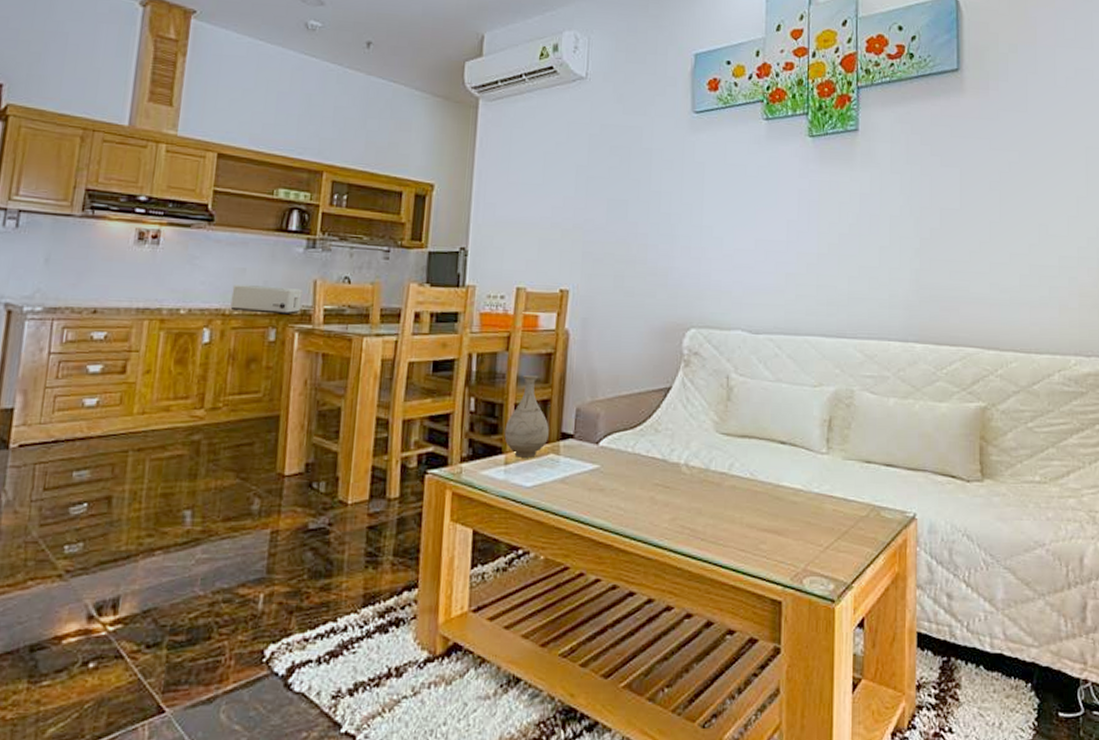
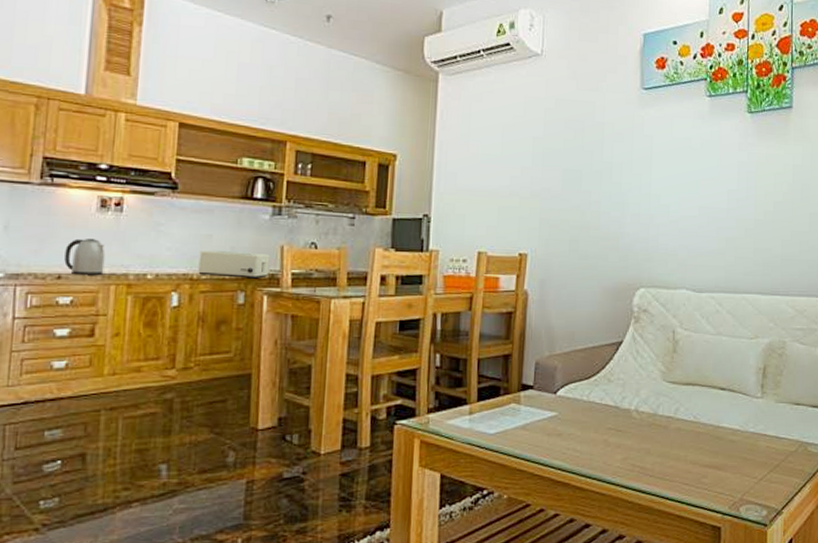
kettle: none [100,272,141,311] -> present [64,238,106,276]
vase: present [504,374,549,458] -> none [468,332,510,408]

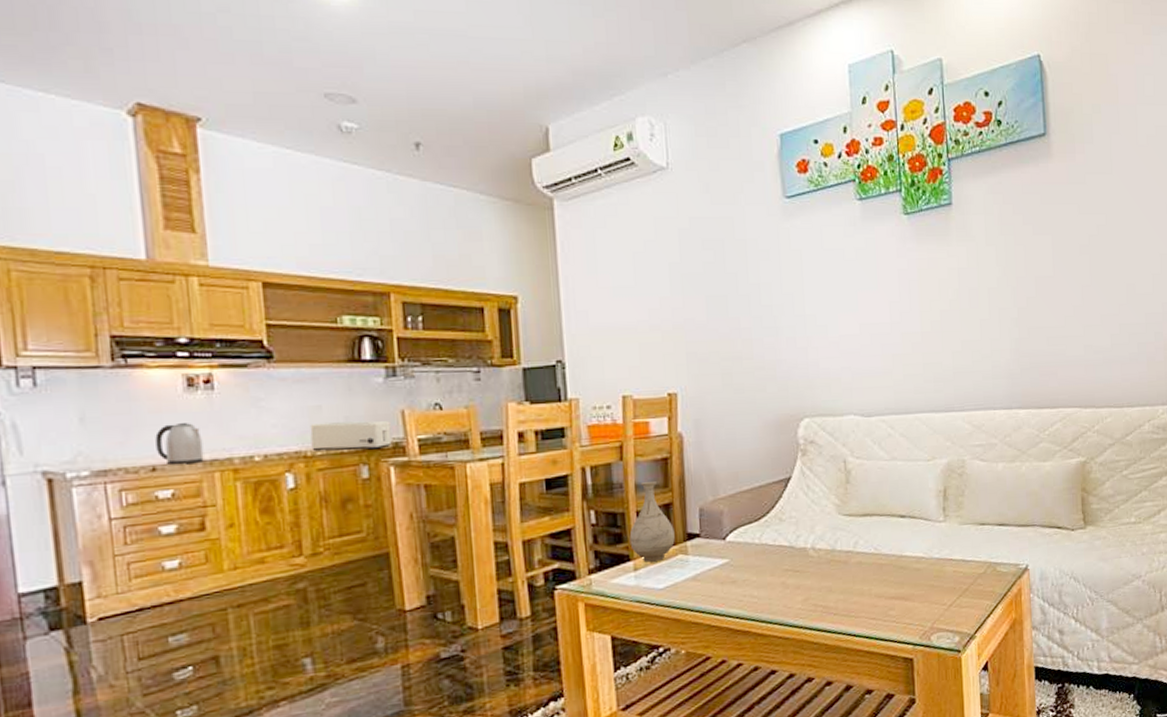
vase: none [468,332,510,408] -> present [629,480,675,563]

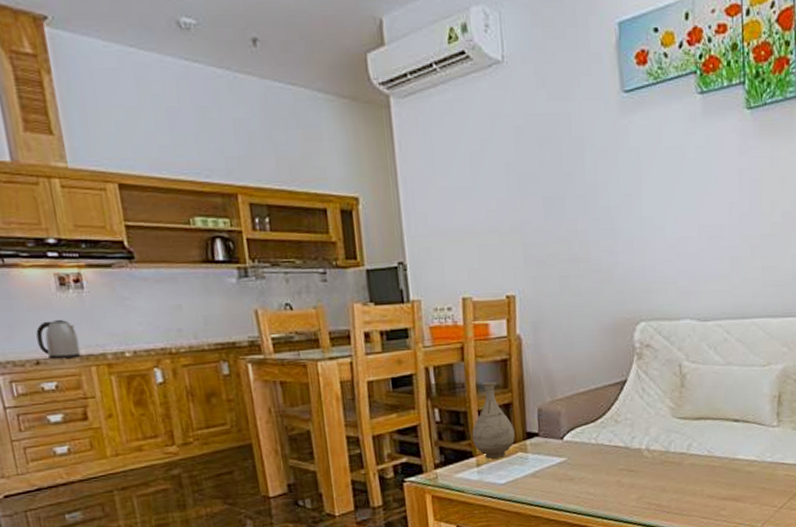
toaster: present [310,421,392,452] -> none [172,320,248,349]

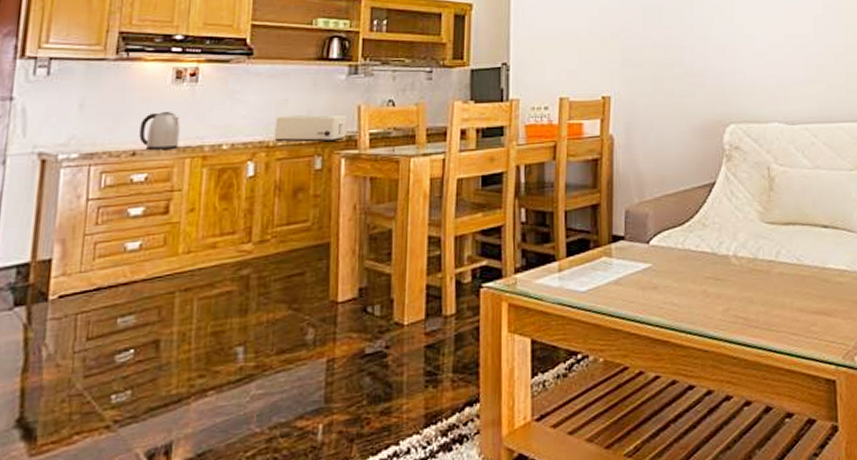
toaster: none [172,320,248,349] -> present [274,114,347,143]
vase: present [472,381,515,459] -> none [556,181,600,264]

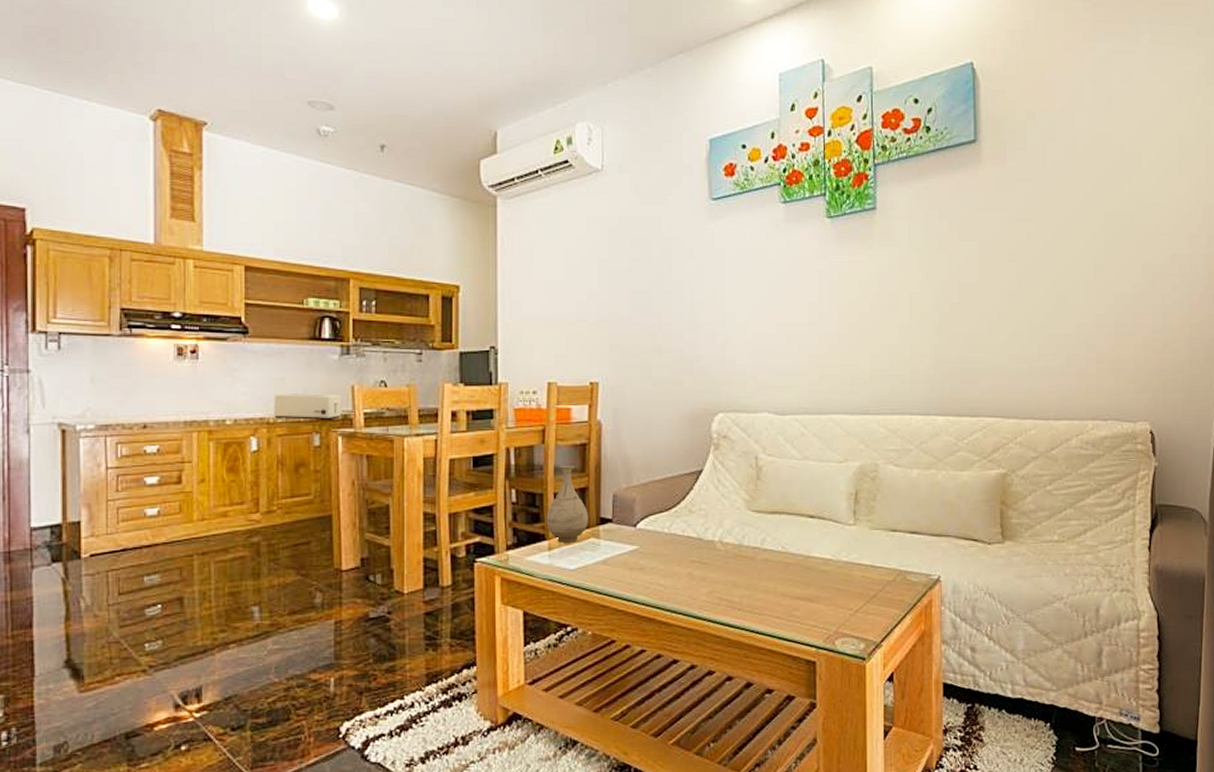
kettle: present [139,112,181,151] -> none [148,387,186,424]
vase: none [556,181,600,264] -> present [546,465,588,543]

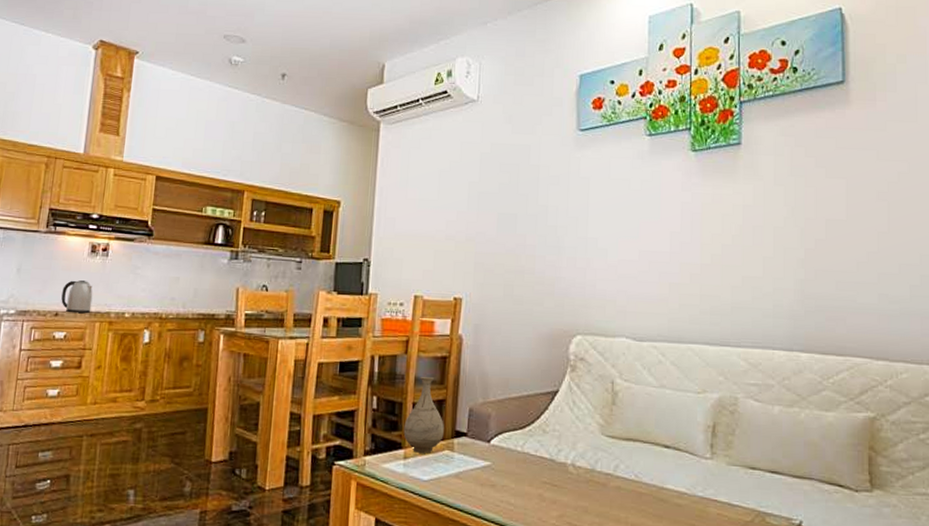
kettle: none [148,387,186,424] -> present [61,280,93,314]
toaster: present [274,392,341,421] -> none [166,291,227,320]

